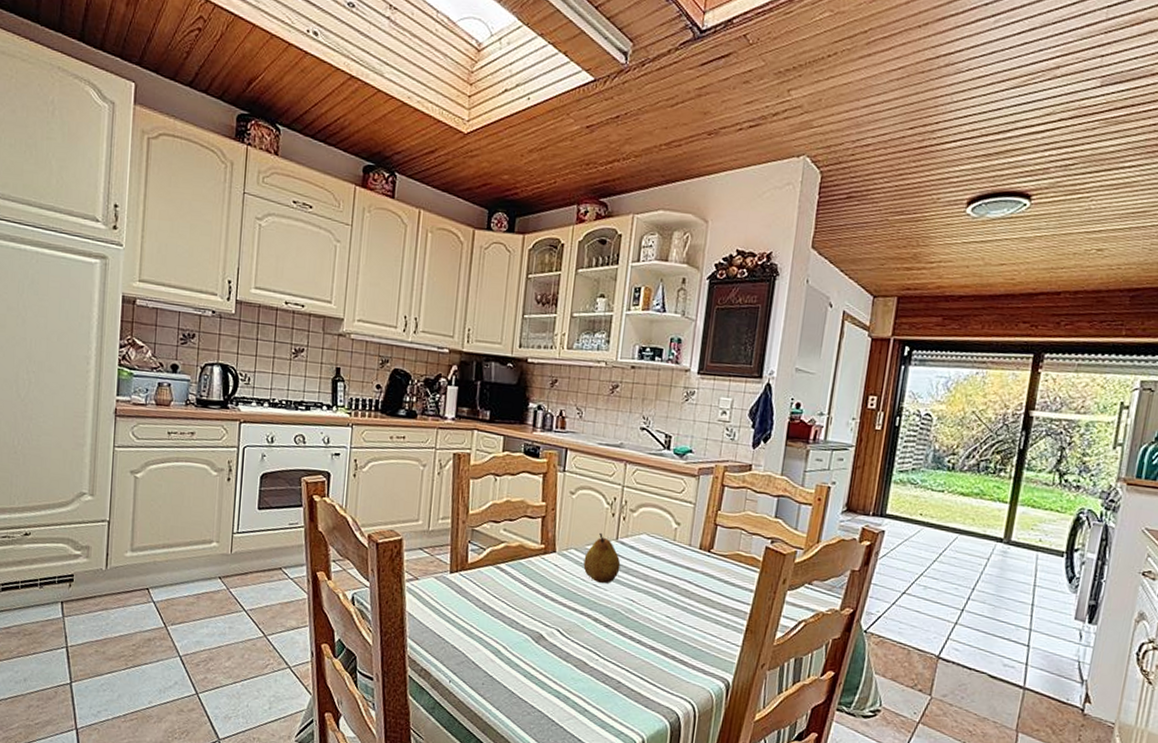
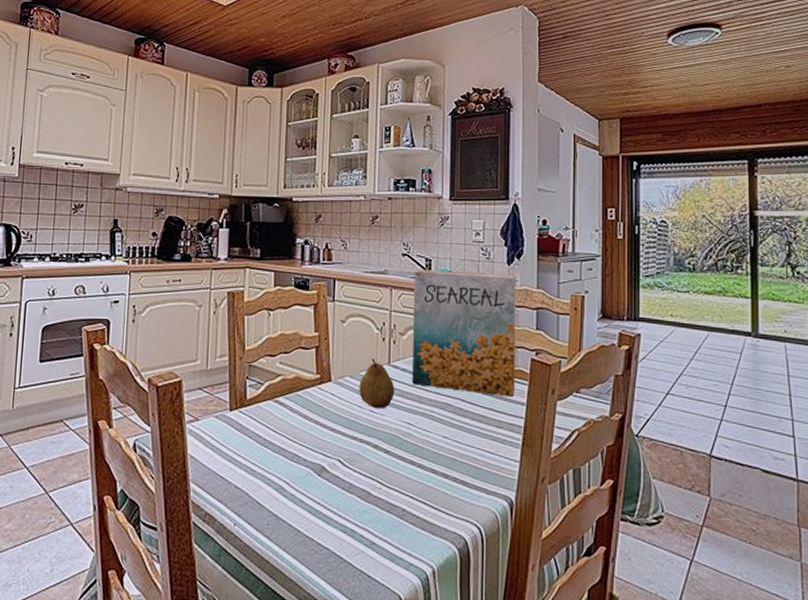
cereal box: none [639,445,760,584] -> present [412,269,516,397]

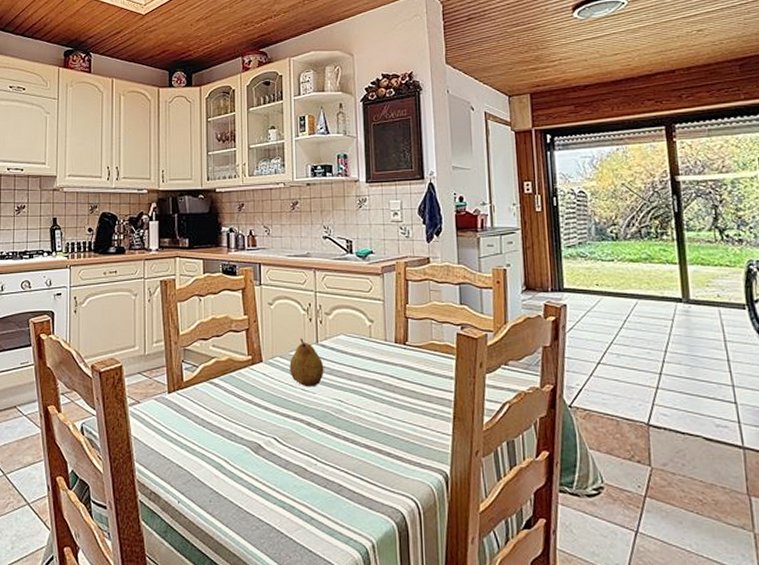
cereal box: present [412,269,516,397] -> none [336,250,443,372]

